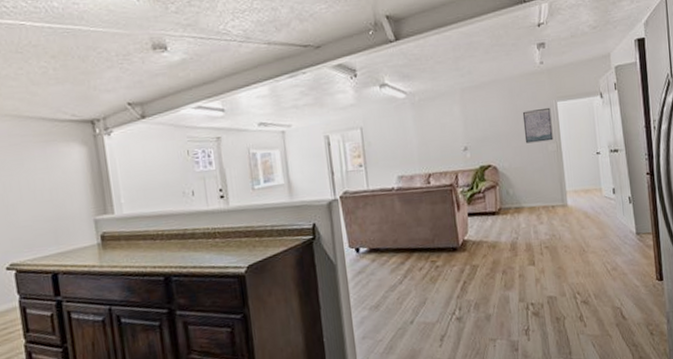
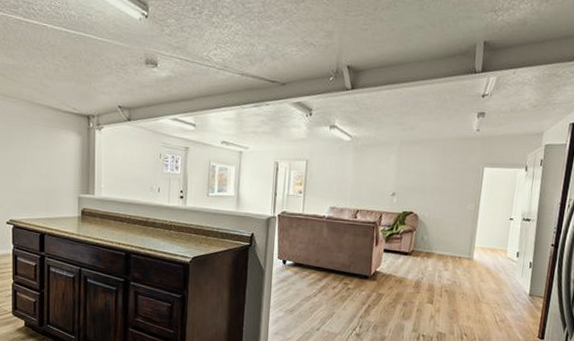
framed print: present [522,107,553,144] -> none [447,170,477,201]

